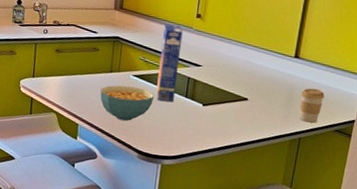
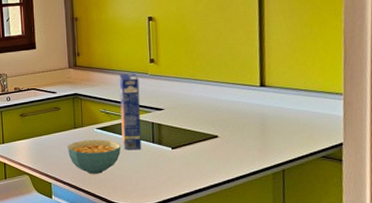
coffee cup: present [299,88,325,123] -> none [275,115,302,152]

